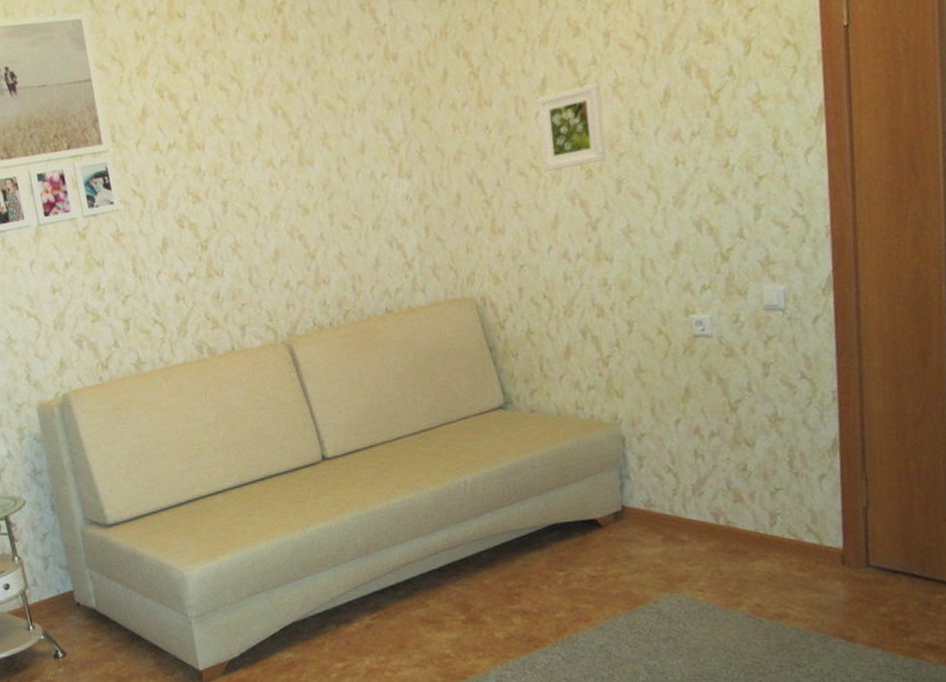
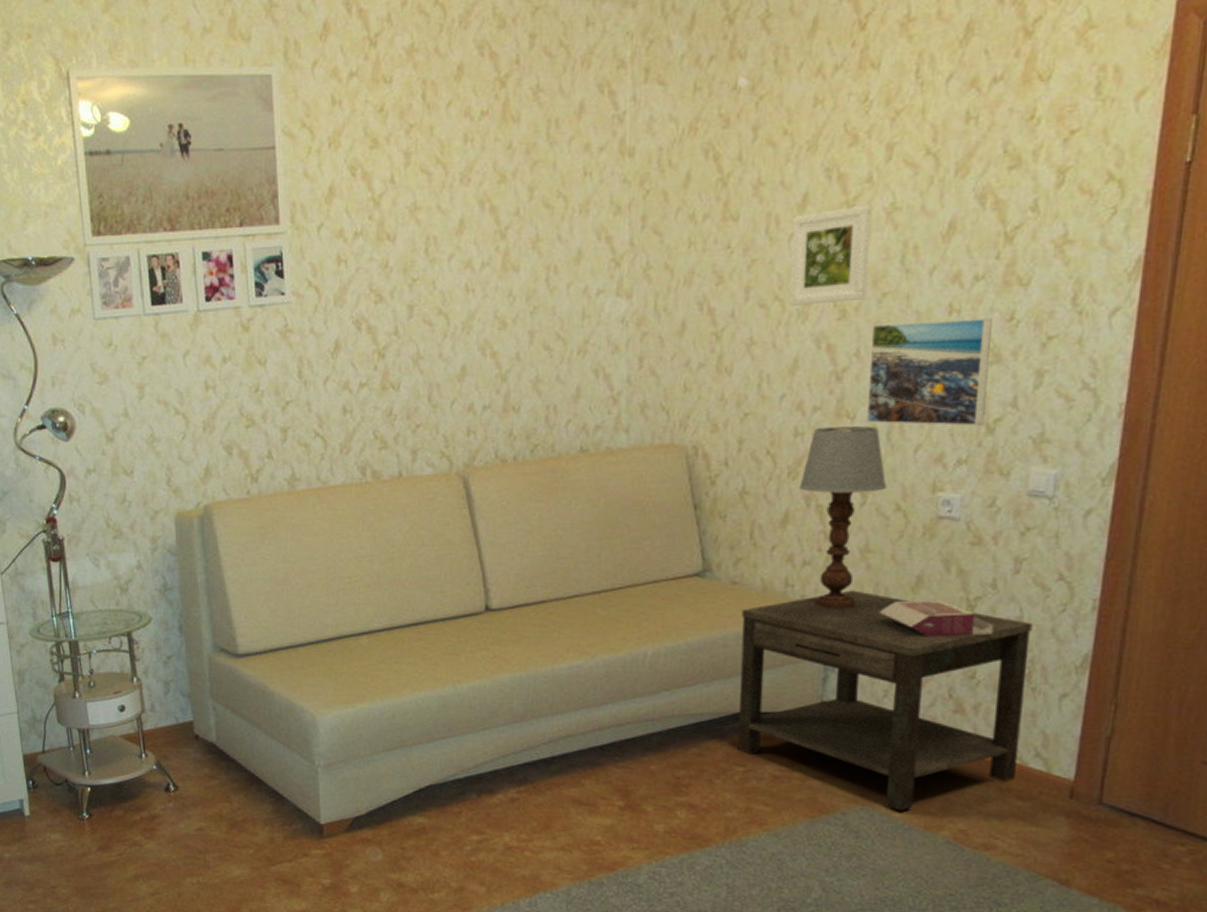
side table: none [543,406,795,594] -> present [738,590,1033,811]
table lamp: none [575,265,648,426] -> present [799,425,887,610]
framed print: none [615,165,719,263] -> present [866,317,992,427]
book: none [657,406,756,439] -> present [878,599,994,637]

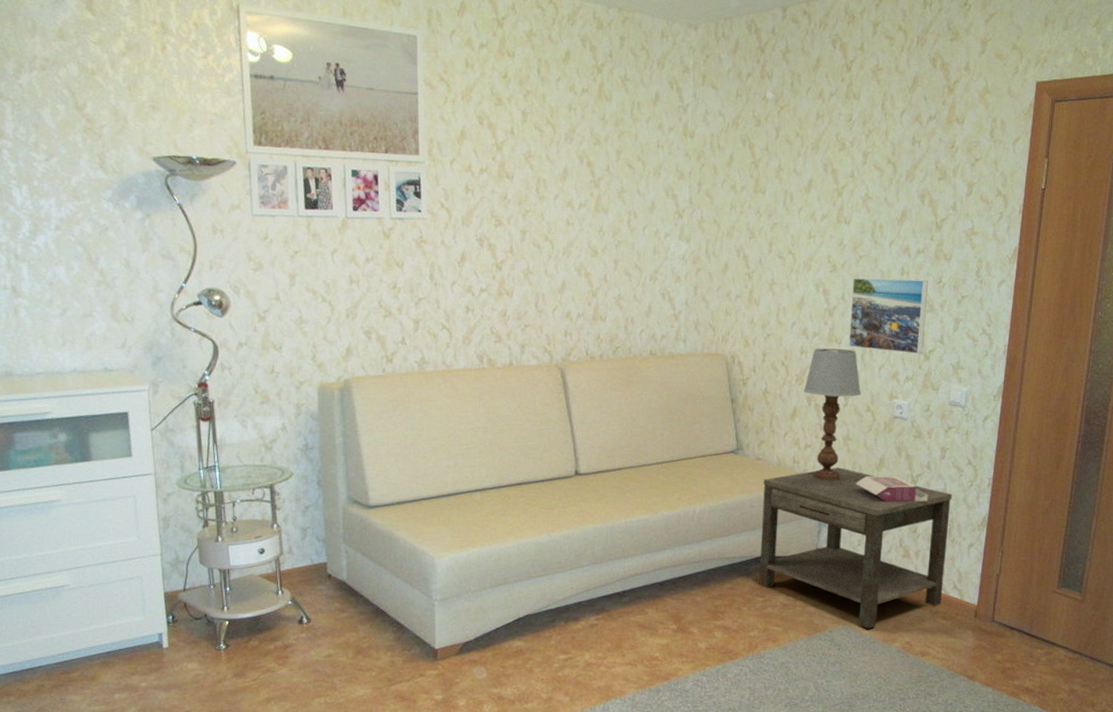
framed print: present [789,204,873,306] -> none [798,193,854,260]

